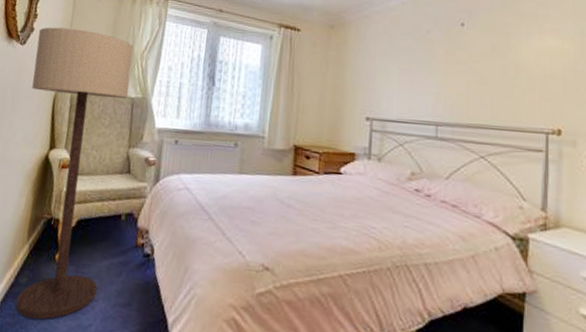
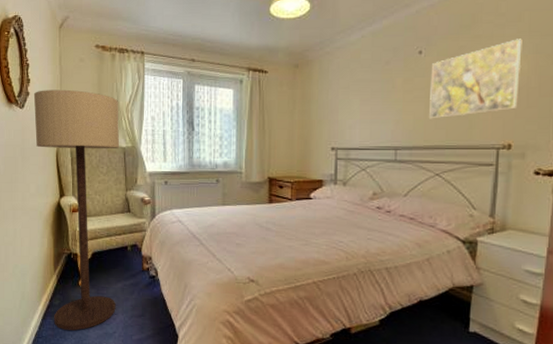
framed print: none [473,20,567,96] -> present [429,39,522,119]

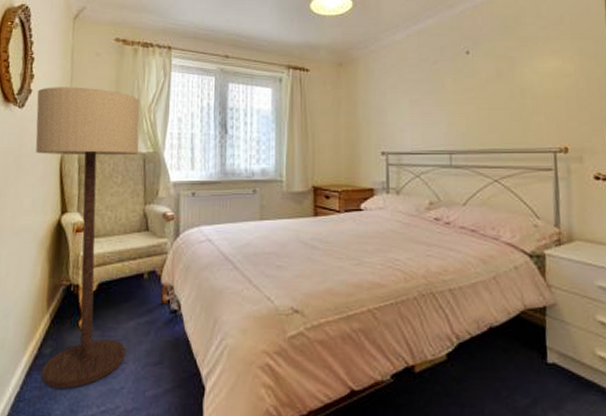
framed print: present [429,39,522,119] -> none [480,41,569,121]

